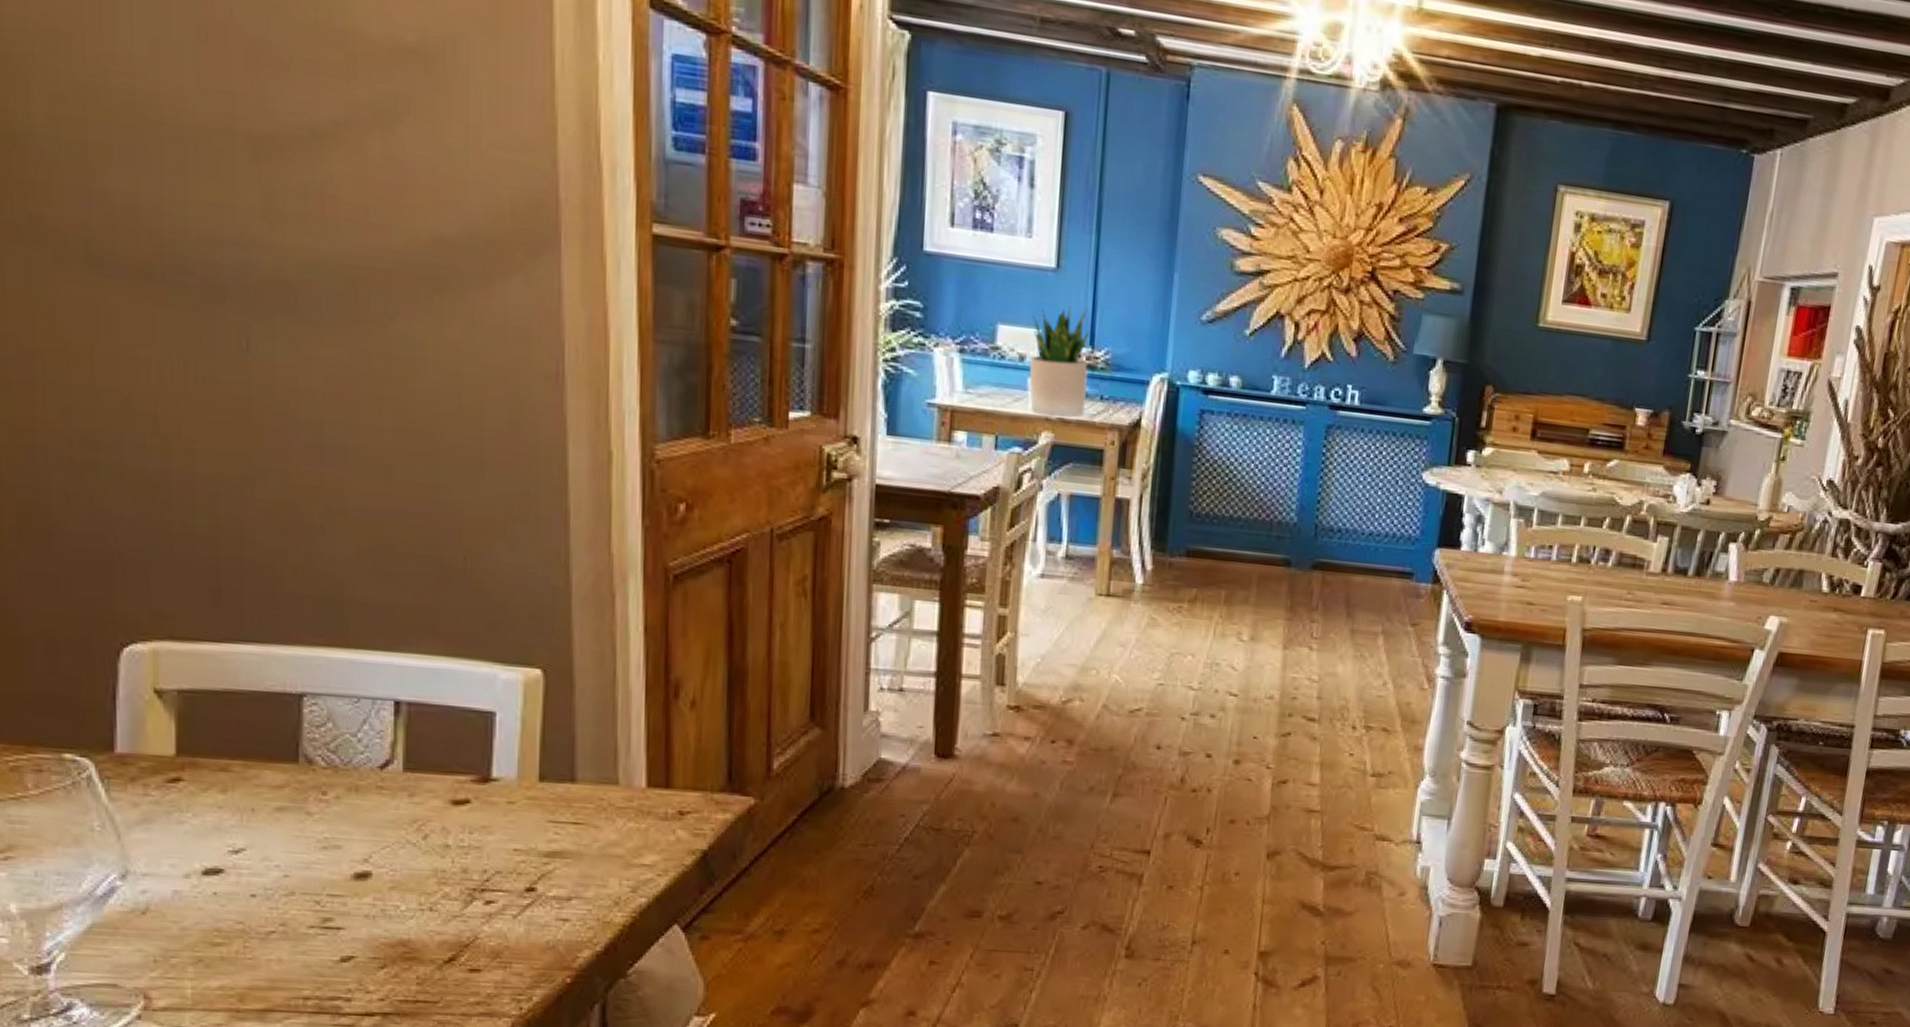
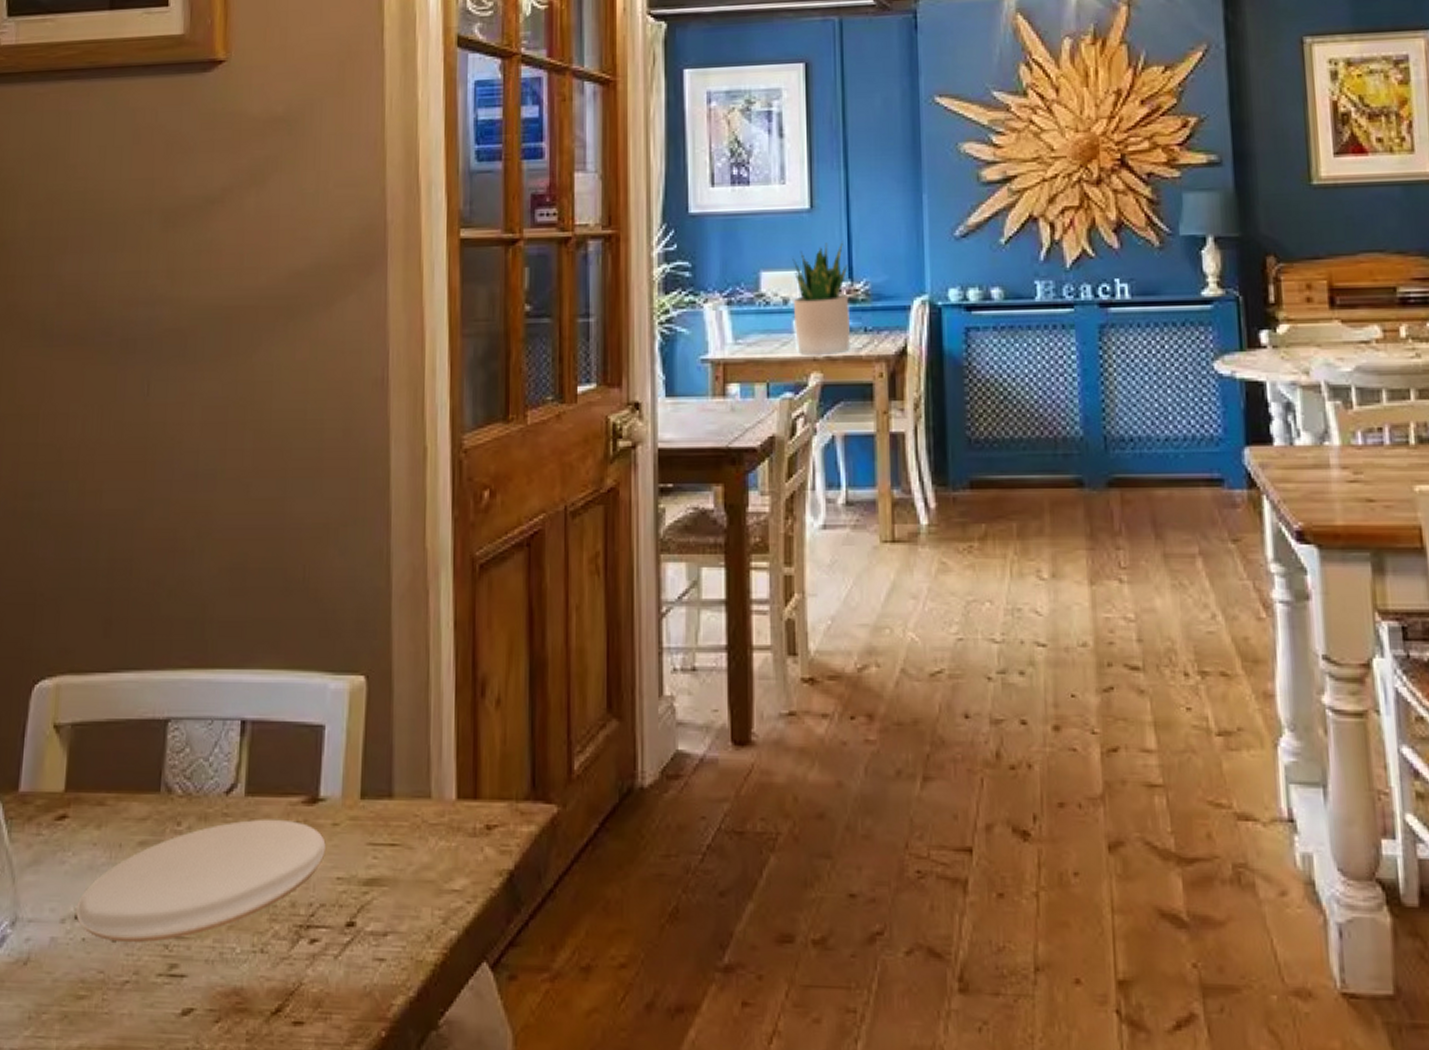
plate: none [203,793,500,899] -> present [76,819,326,943]

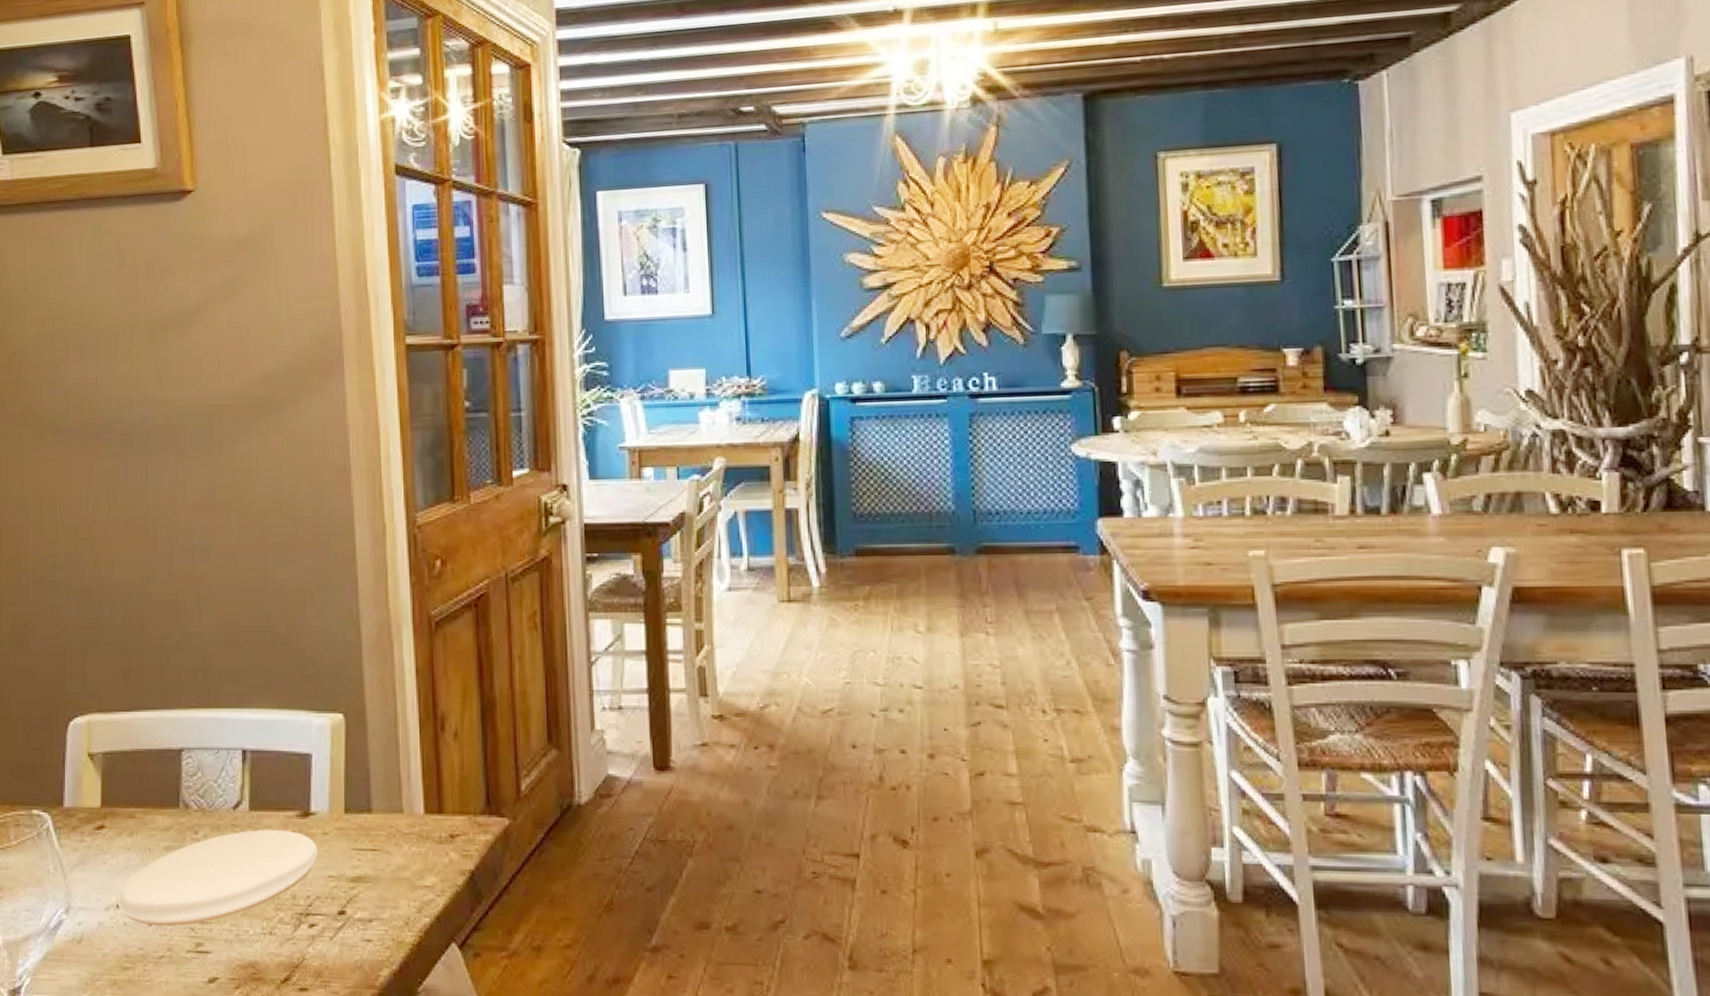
planter: present [792,240,850,357] -> none [697,342,749,444]

